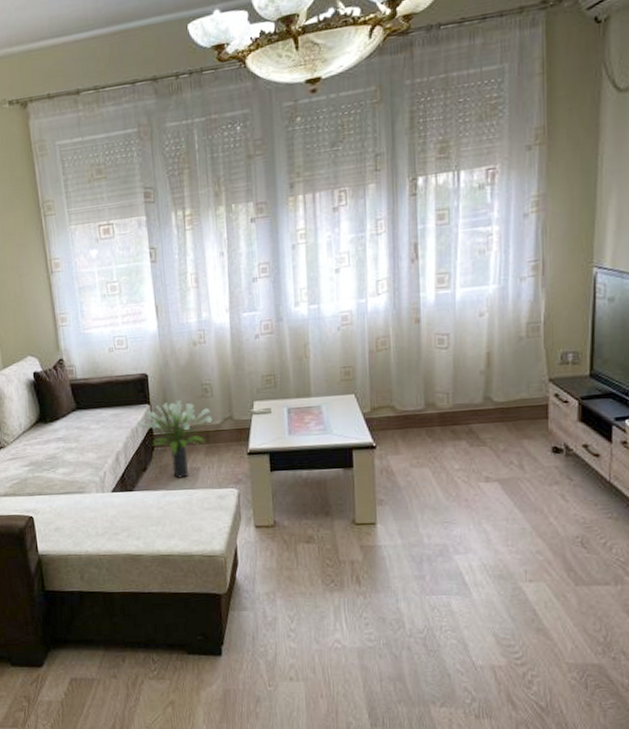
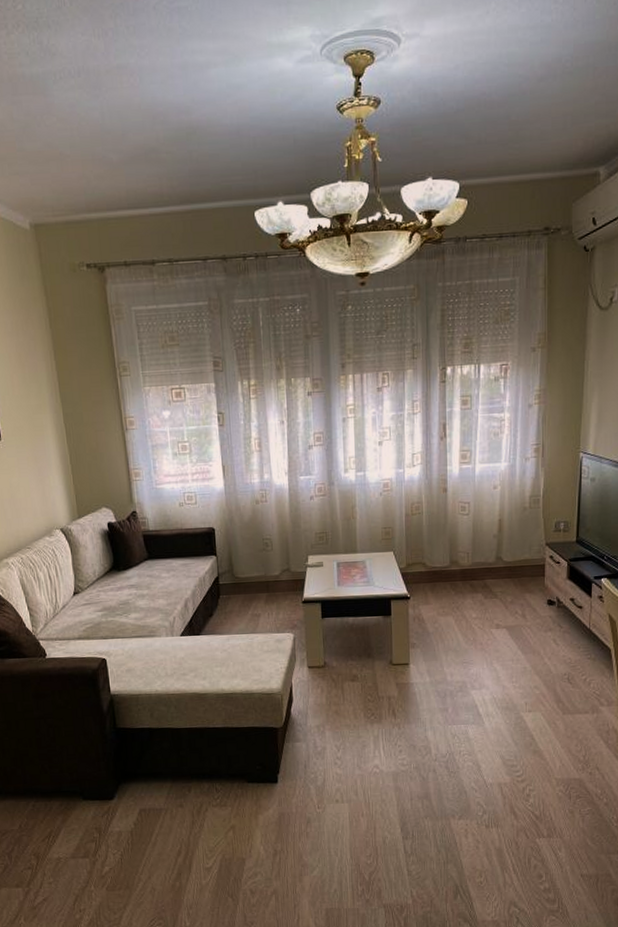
potted plant: present [138,399,212,478] -> none [205,552,272,624]

